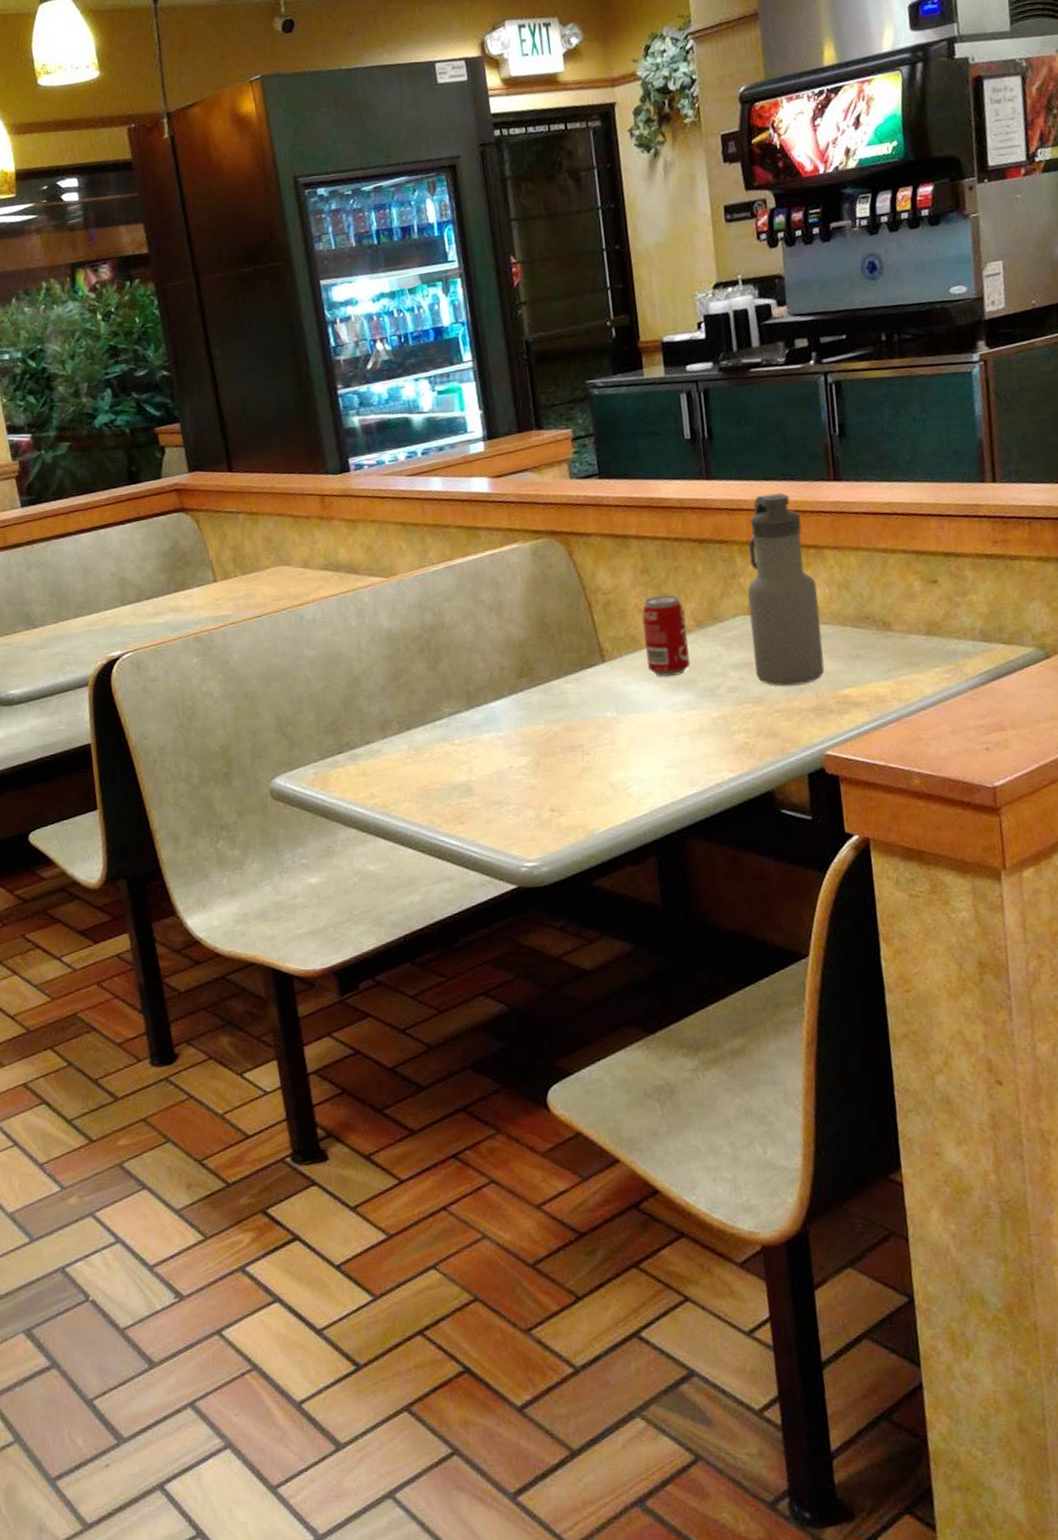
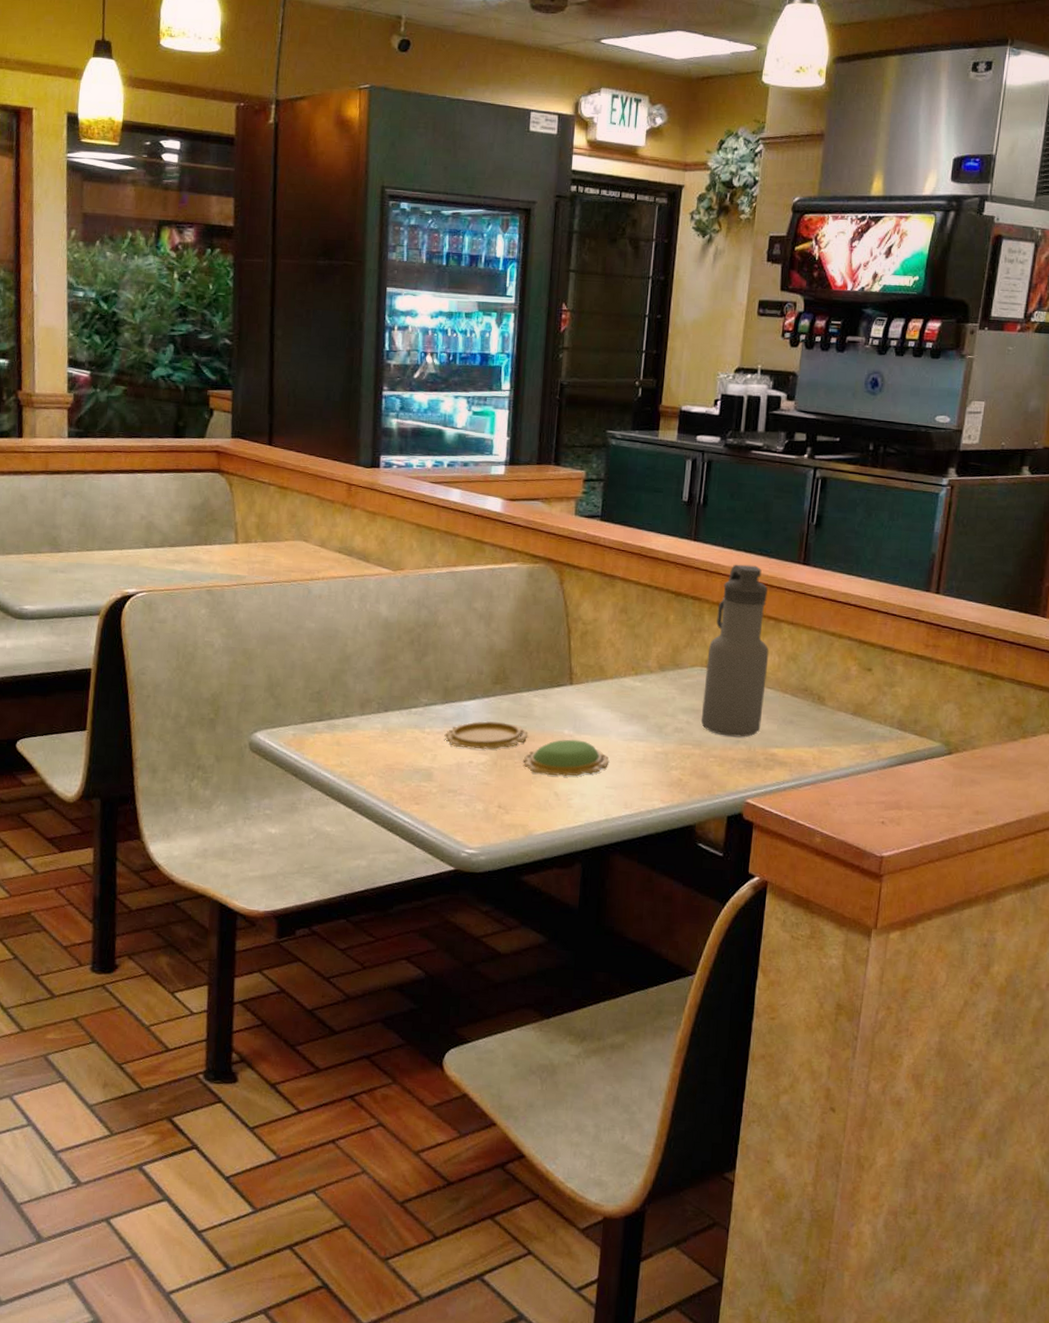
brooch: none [476,717,664,767] -> present [444,721,610,776]
beverage can: present [641,594,690,677] -> none [608,635,651,708]

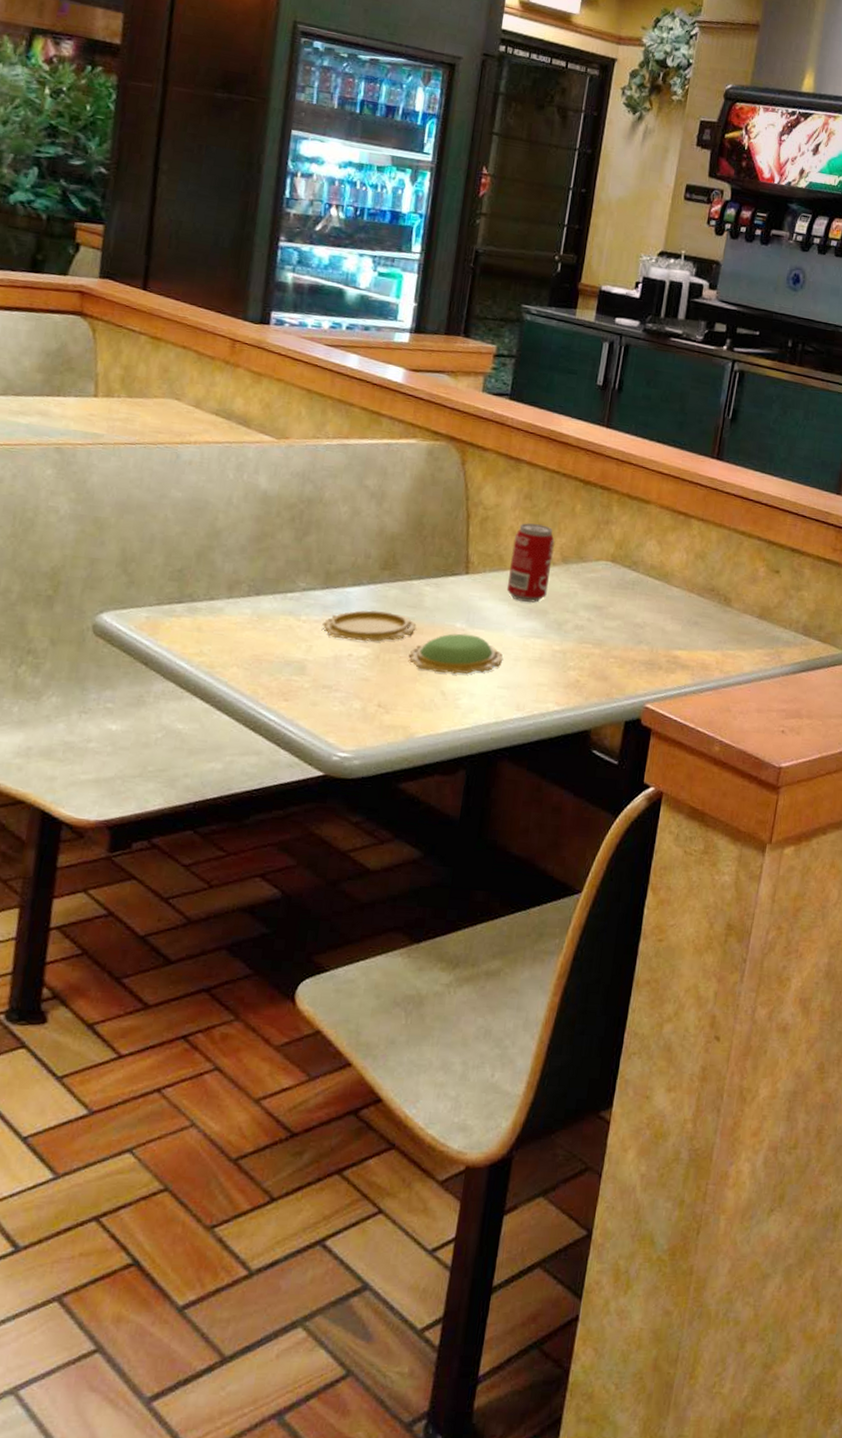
beverage can: none [608,635,651,708] -> present [506,523,555,603]
water bottle: present [701,564,769,737] -> none [602,454,679,638]

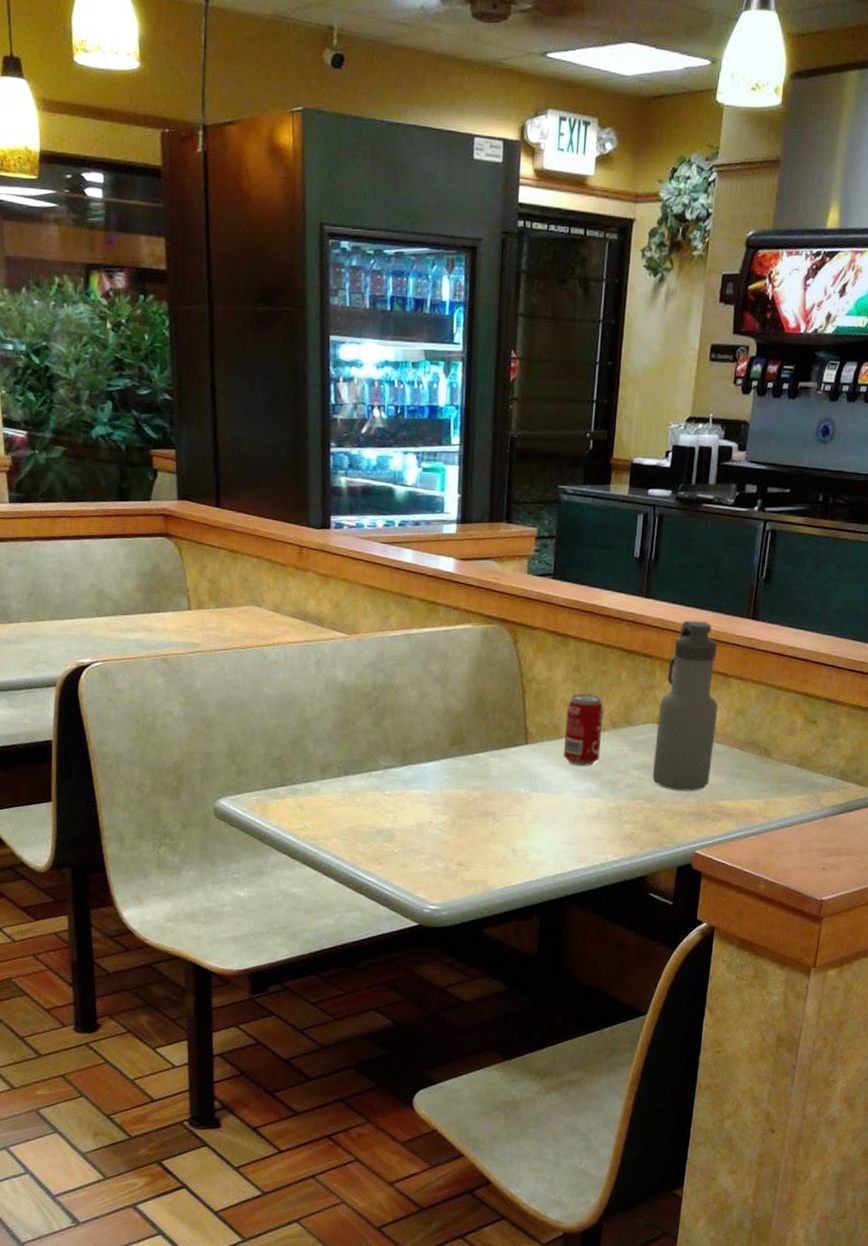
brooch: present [322,610,503,674] -> none [404,782,565,833]
water bottle: none [602,454,679,638] -> present [652,620,718,791]

